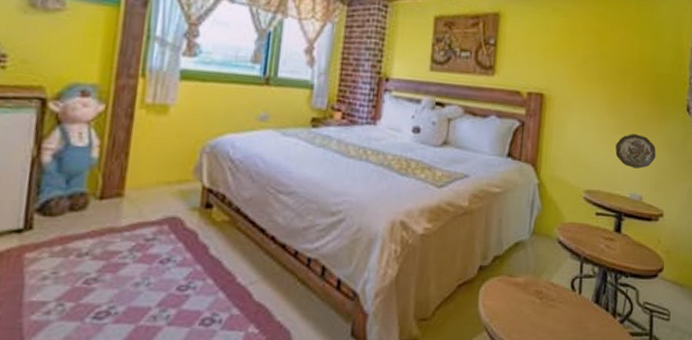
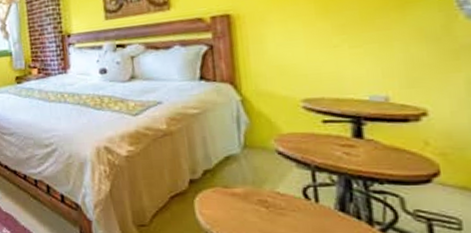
decorative plate: present [615,134,656,169] -> none [337,30,402,69]

